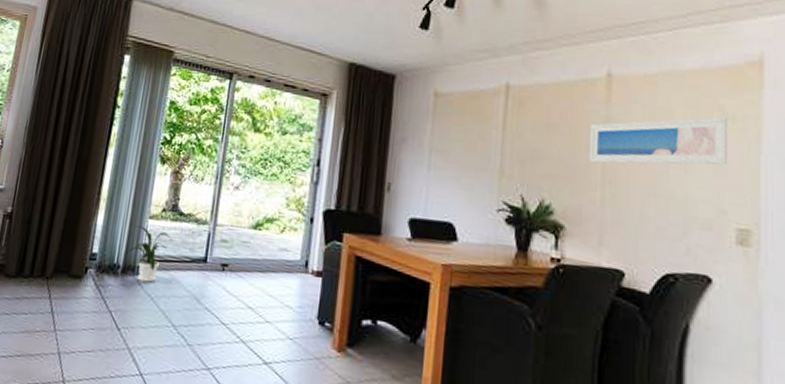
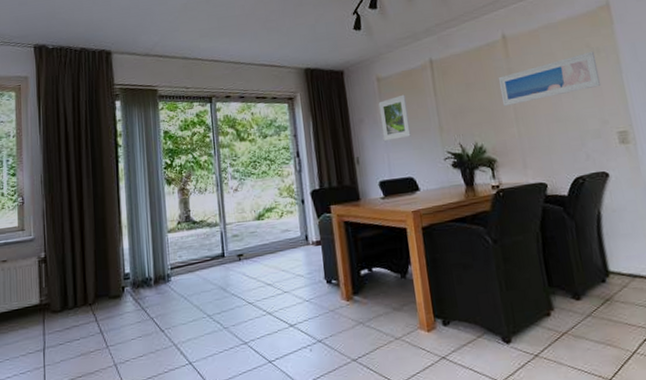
house plant: present [127,225,173,283] -> none [155,240,192,287]
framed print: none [426,119,465,173] -> present [378,94,411,141]

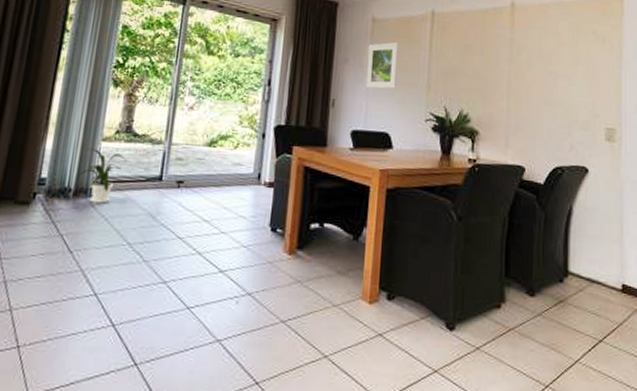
house plant: none [155,240,192,287] -> present [78,148,127,204]
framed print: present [498,51,602,106] -> none [497,39,600,78]

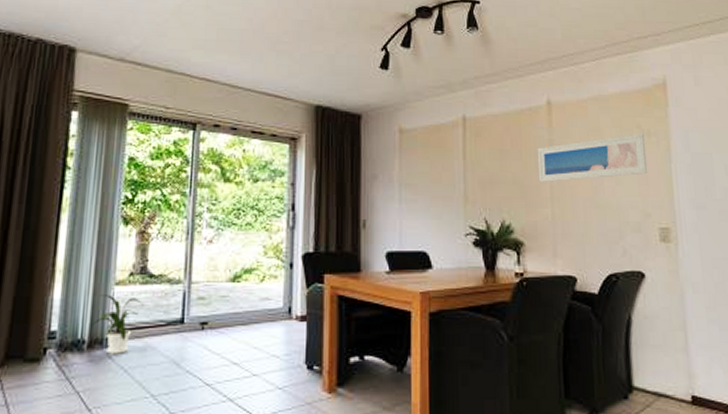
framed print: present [365,41,399,89] -> none [397,152,430,205]
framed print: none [497,39,600,78] -> present [537,133,648,182]

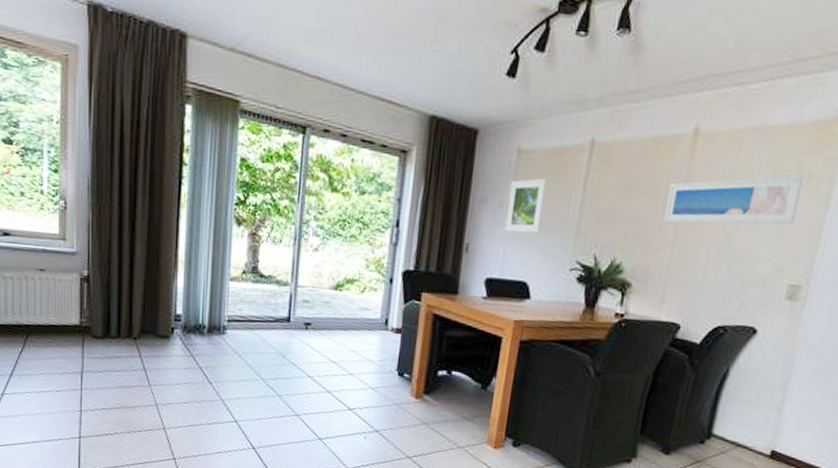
house plant: present [92,294,144,354] -> none [211,287,255,341]
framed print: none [397,152,430,205] -> present [504,178,547,234]

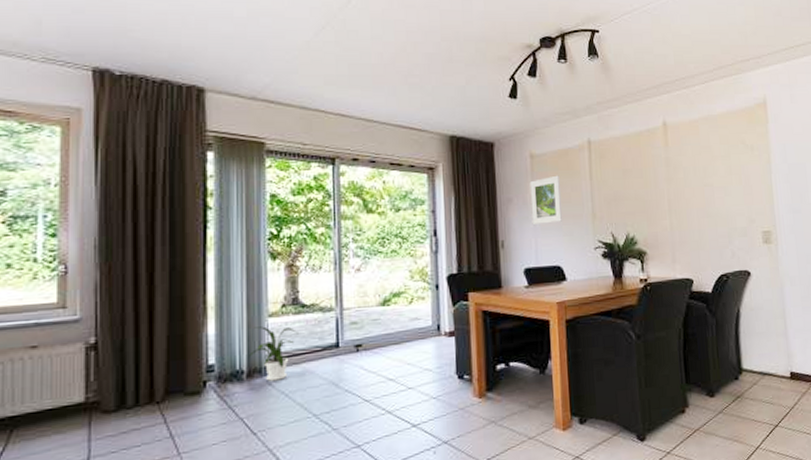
house plant: none [211,287,255,341] -> present [249,326,298,381]
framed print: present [662,175,805,224] -> none [655,148,752,197]

